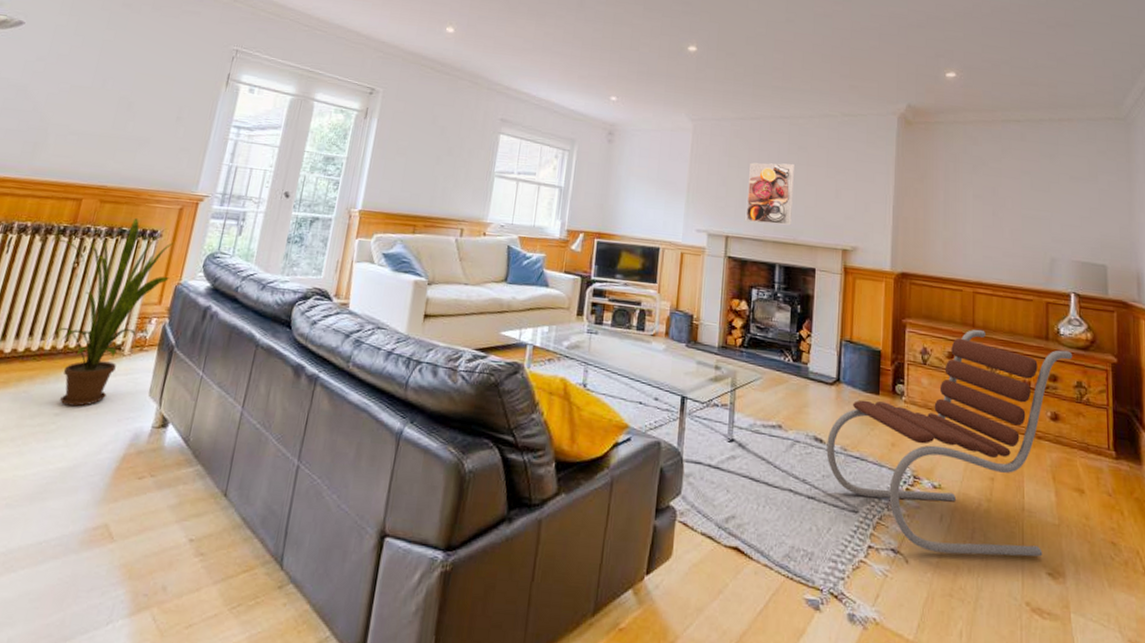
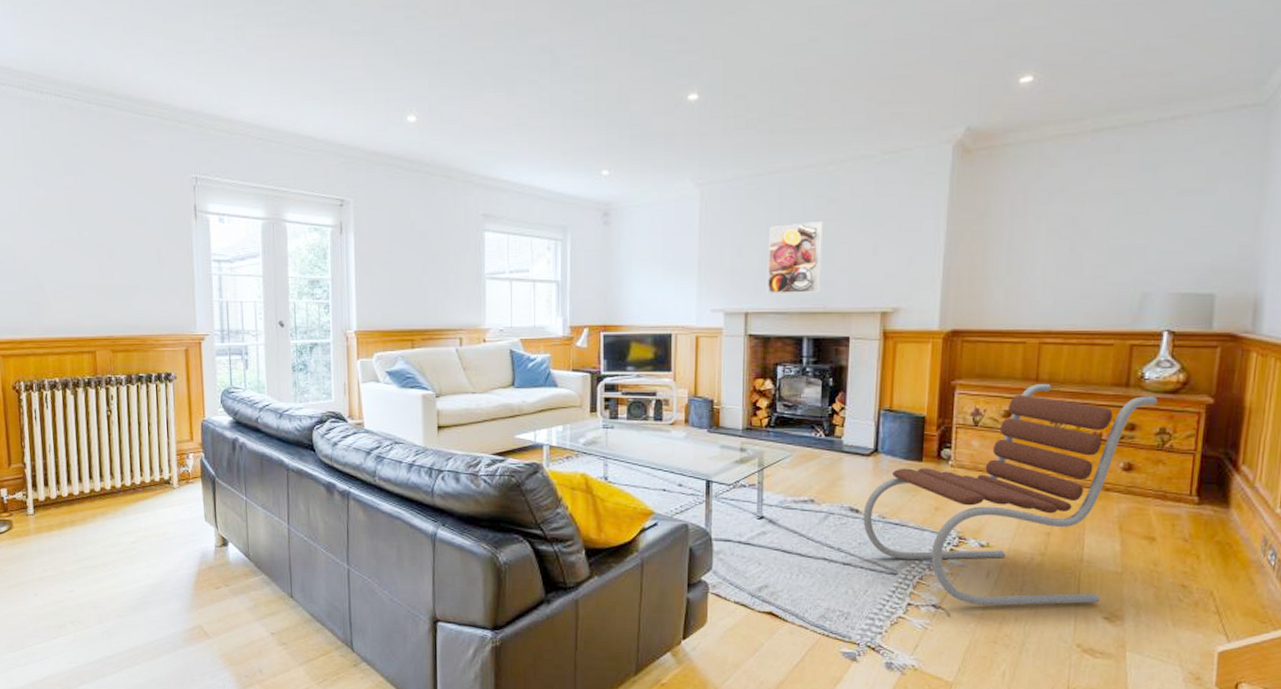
house plant: present [50,218,173,407] -> none [85,364,195,535]

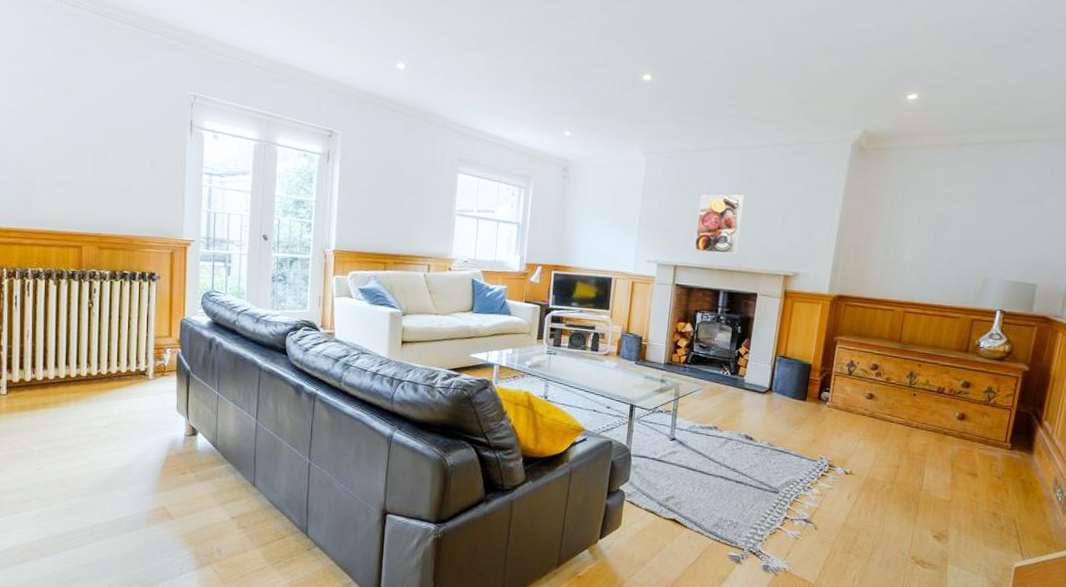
lounge chair: present [863,383,1158,606] -> none [755,344,989,524]

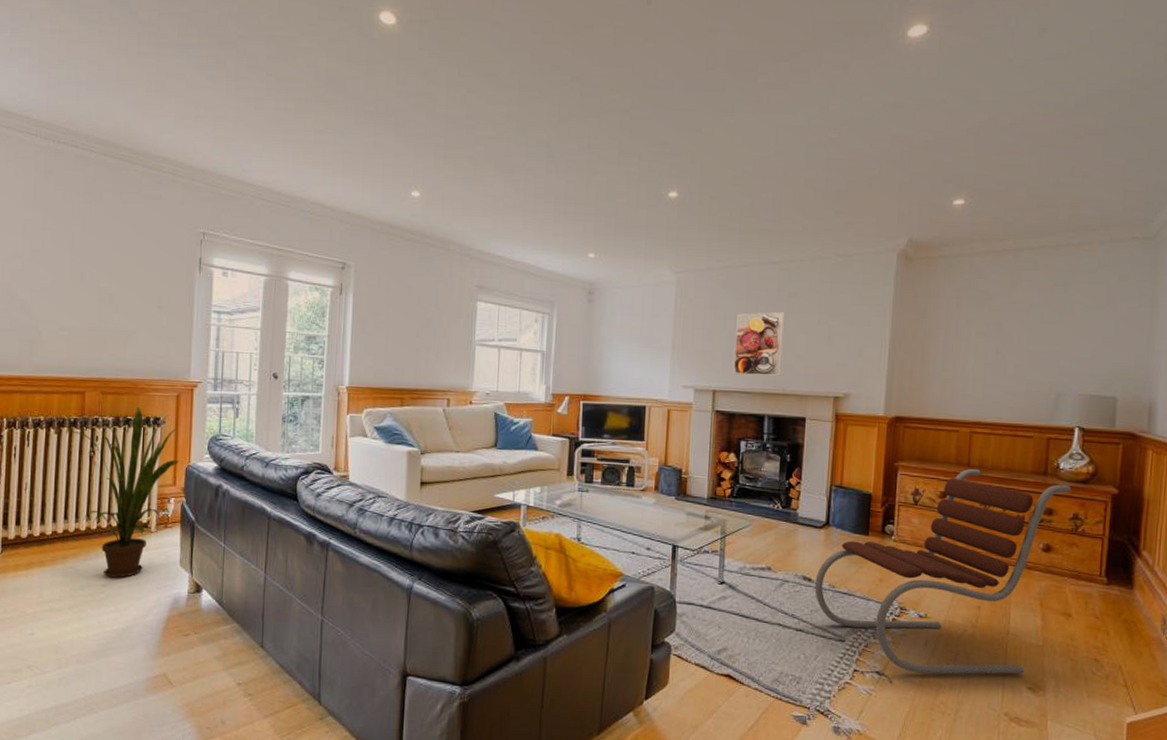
house plant: none [68,263,175,421] -> present [70,407,180,578]
lounge chair: none [755,344,989,524] -> present [815,468,1072,674]

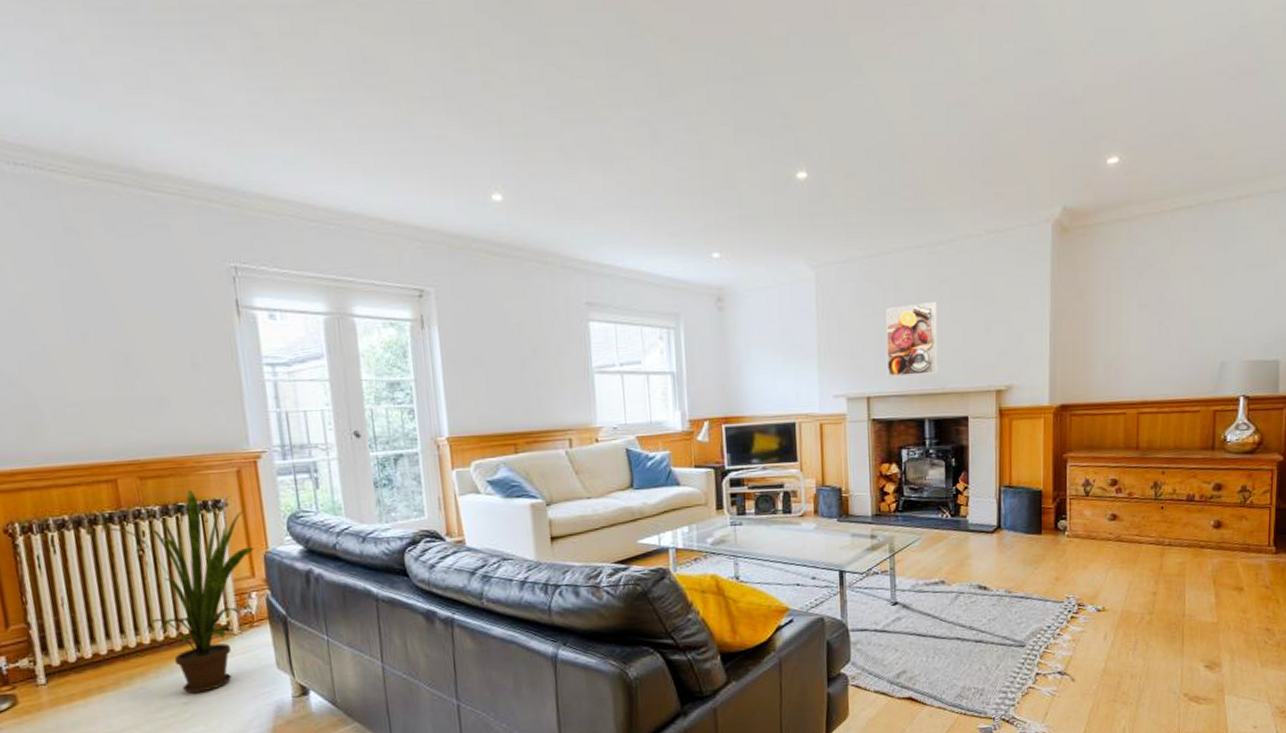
lounge chair: present [815,468,1072,674] -> none [991,451,1239,668]

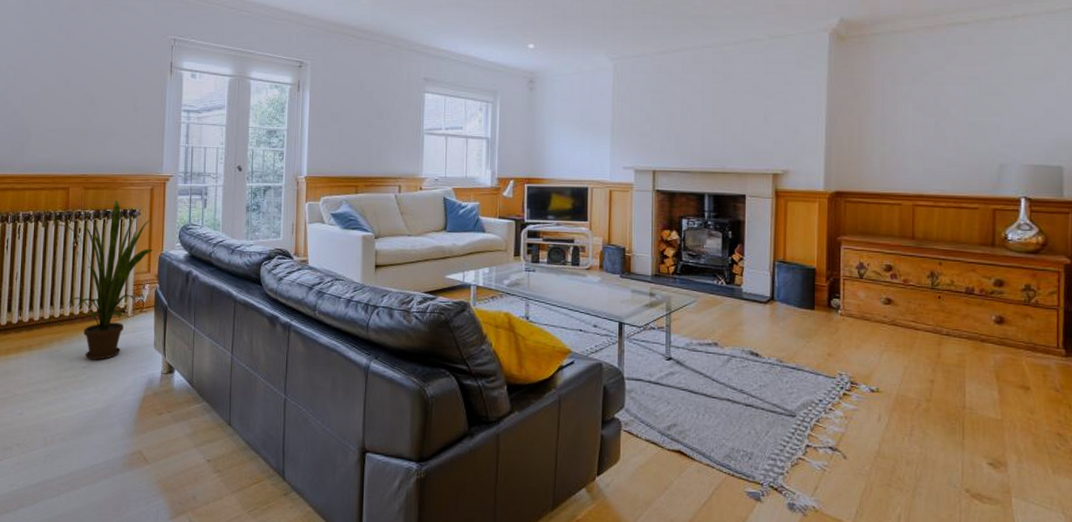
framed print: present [886,302,938,378] -> none [672,94,721,156]

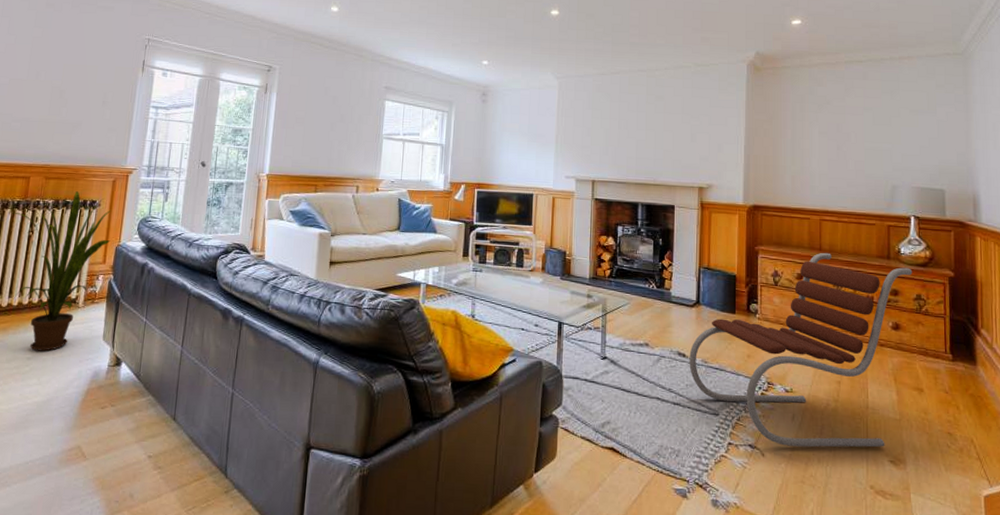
lounge chair: none [763,241,1022,450] -> present [689,252,913,448]

